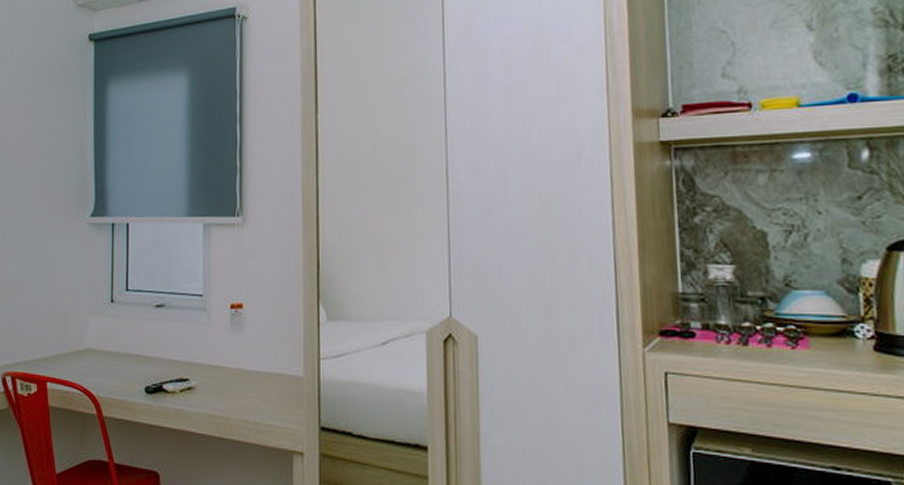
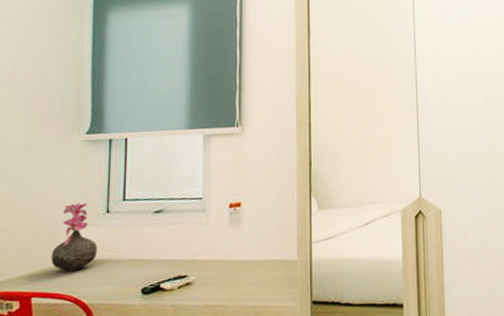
vase: none [63,289,103,360] -> present [51,202,97,272]

